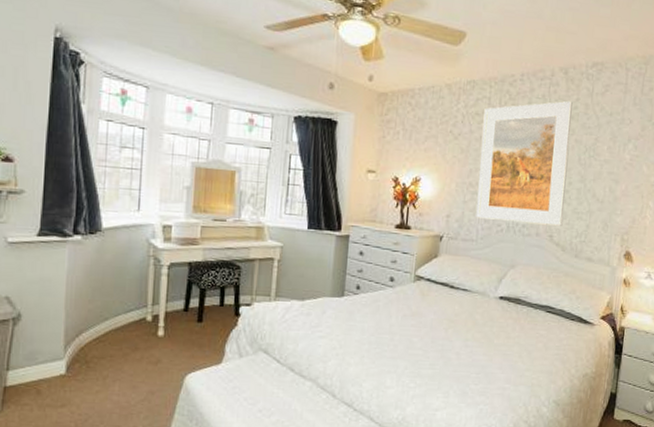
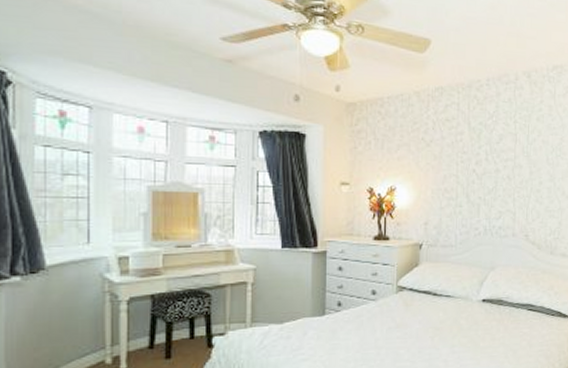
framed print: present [476,100,573,226] -> none [453,103,538,225]

